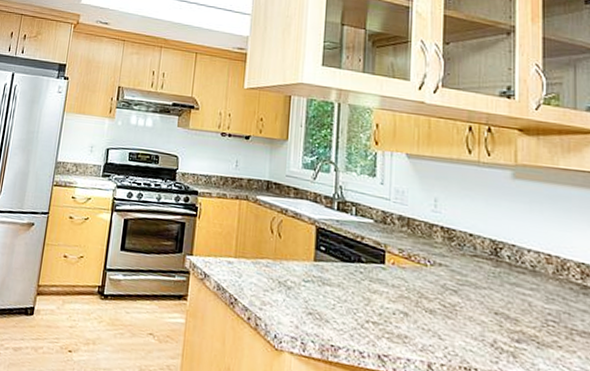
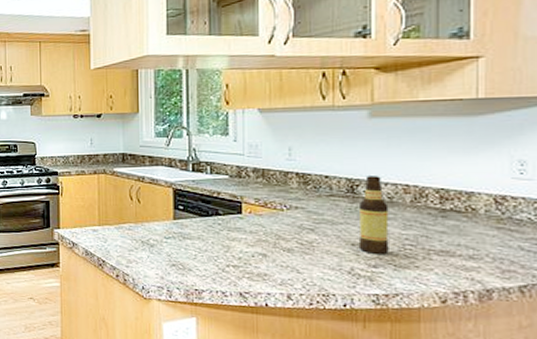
bottle: none [501,239,532,329] -> present [358,176,389,254]

